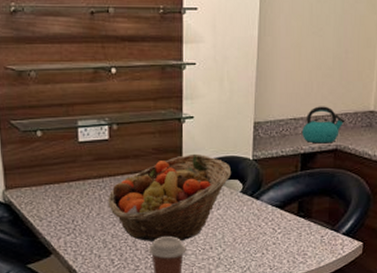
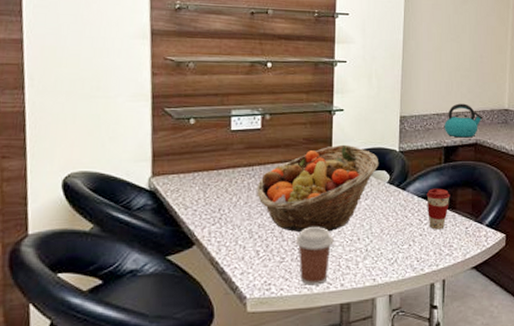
coffee cup: none [281,197,306,238] -> present [426,188,450,230]

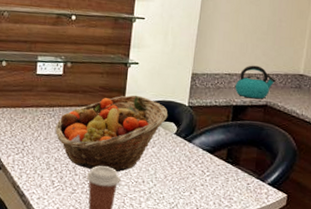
coffee cup: present [426,188,450,230] -> none [211,143,235,183]

